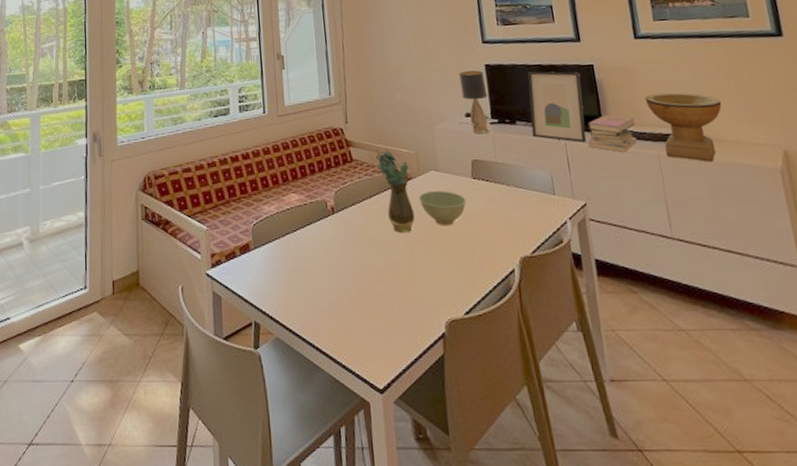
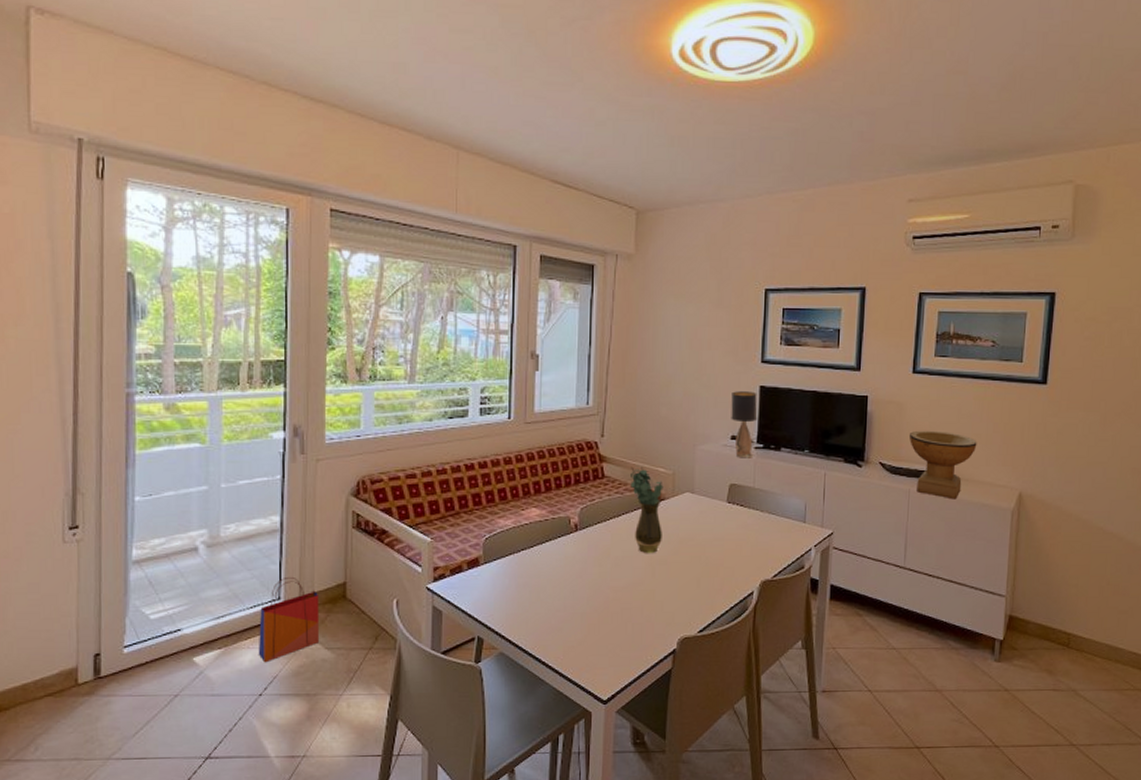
shopping bag: none [69,266,119,349] -> present [258,576,320,663]
bowl: present [419,191,467,226] -> none [670,513,718,548]
picture frame: present [528,71,586,143] -> none [794,398,853,474]
books: present [587,115,637,153] -> none [846,448,895,486]

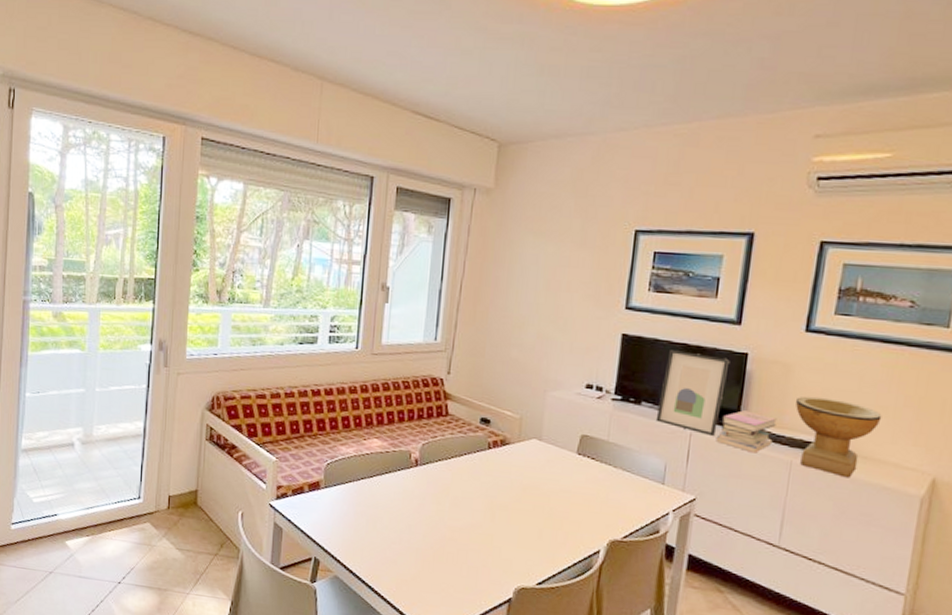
shopping bag: present [258,576,320,663] -> none [119,478,174,555]
vase: present [630,466,663,553] -> none [474,407,509,497]
table lamp: present [731,391,758,458] -> none [587,337,618,410]
picture frame: none [794,398,853,474] -> present [655,350,730,437]
books: none [846,448,895,486] -> present [715,410,777,453]

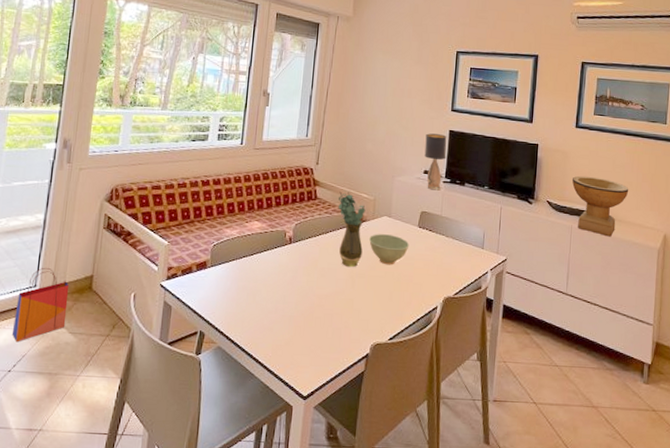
shopping bag: none [119,478,174,555] -> present [11,267,70,342]
vase: none [474,407,509,497] -> present [338,191,366,267]
bowl: none [513,459,565,498] -> present [369,234,410,265]
table lamp: none [587,337,618,410] -> present [424,133,447,191]
picture frame: present [655,350,730,437] -> none [475,142,526,209]
books: present [715,410,777,453] -> none [519,188,560,221]

